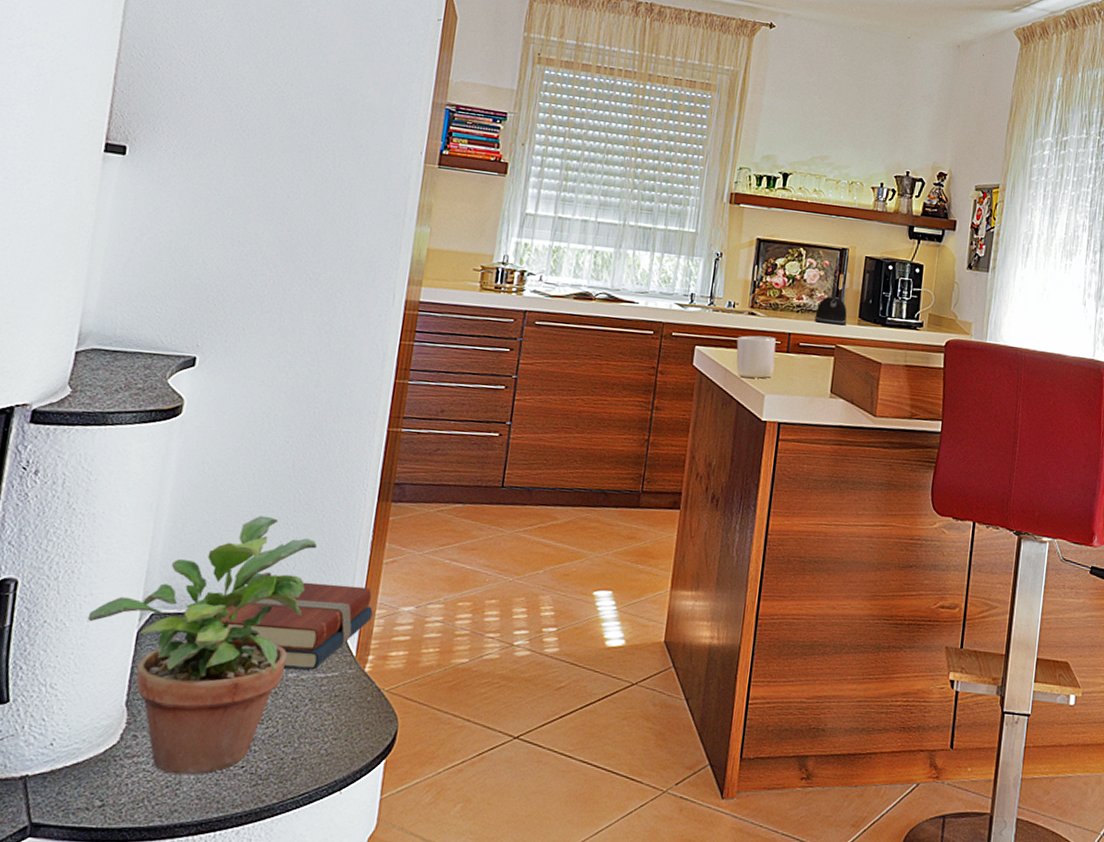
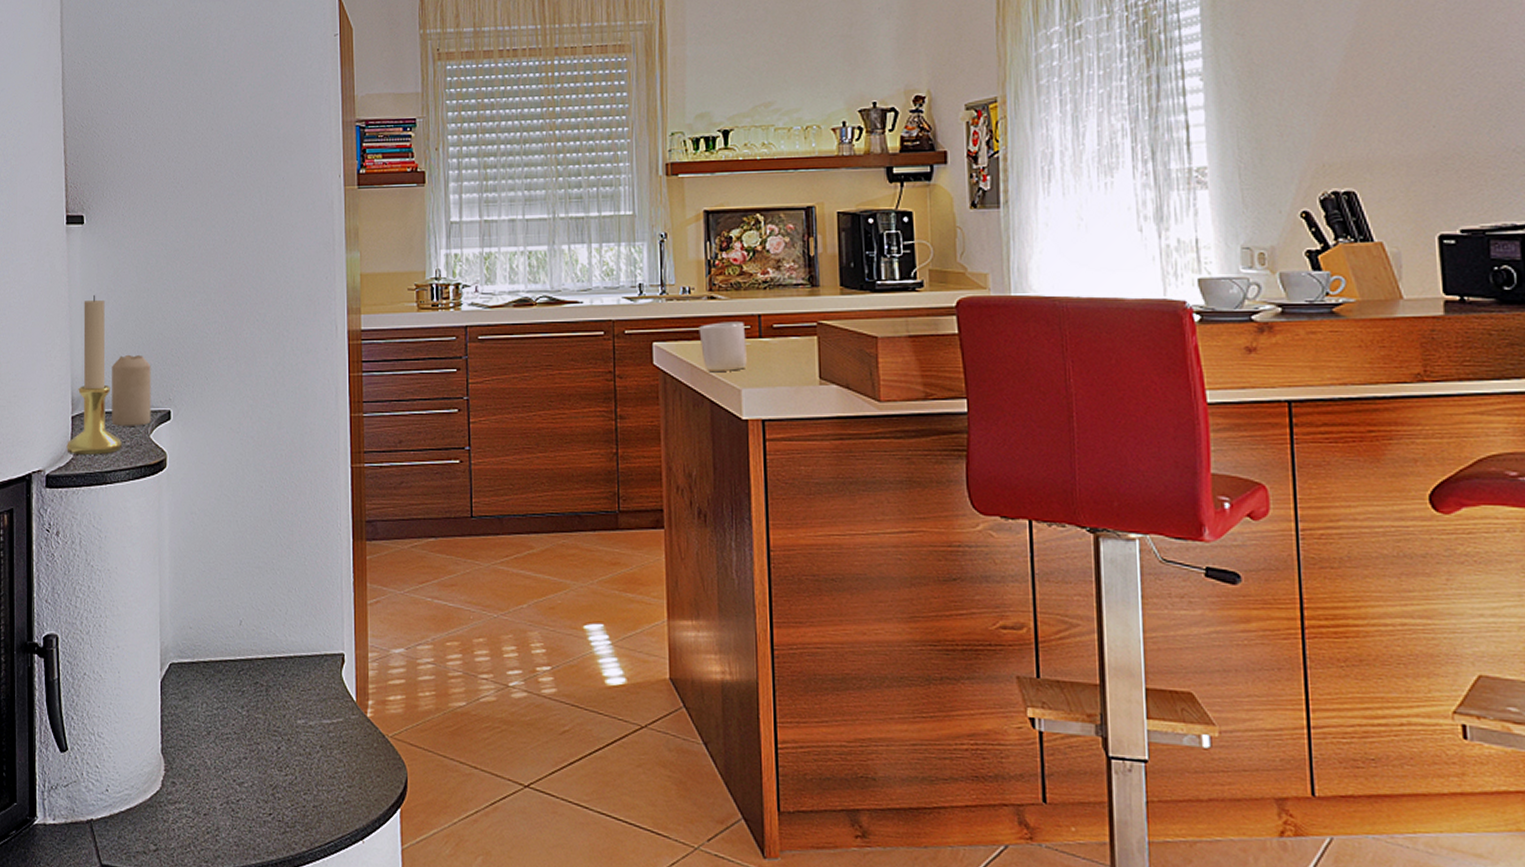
candle holder: none [63,229,137,395] -> present [66,295,123,455]
potted plant: present [87,515,318,775] -> none [118,562,304,822]
candle: none [124,294,181,370] -> present [112,354,151,426]
books: present [216,582,373,670] -> none [225,627,366,716]
kettle: present [814,284,847,326] -> none [786,250,827,299]

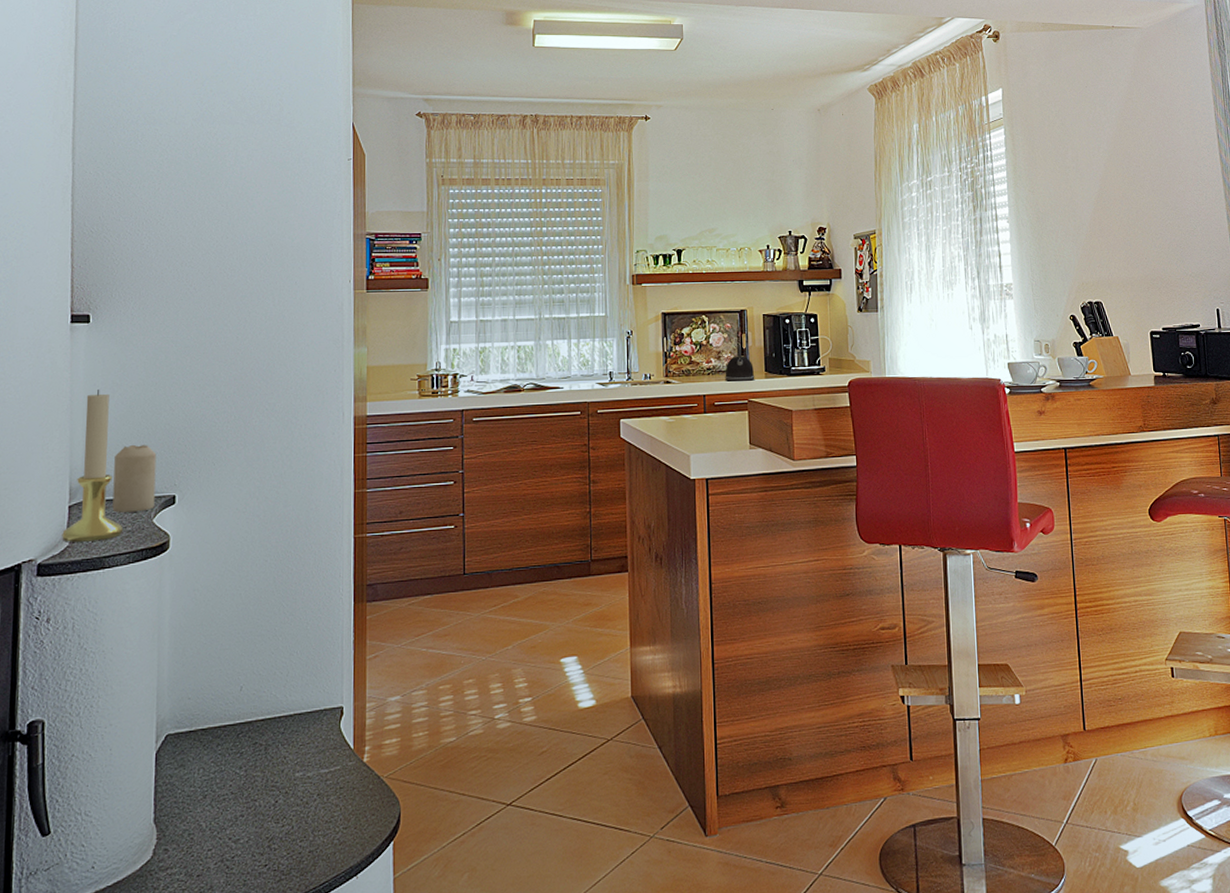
mug: present [699,322,747,373] -> none [657,401,694,442]
kettle: none [786,250,827,299] -> present [725,344,755,382]

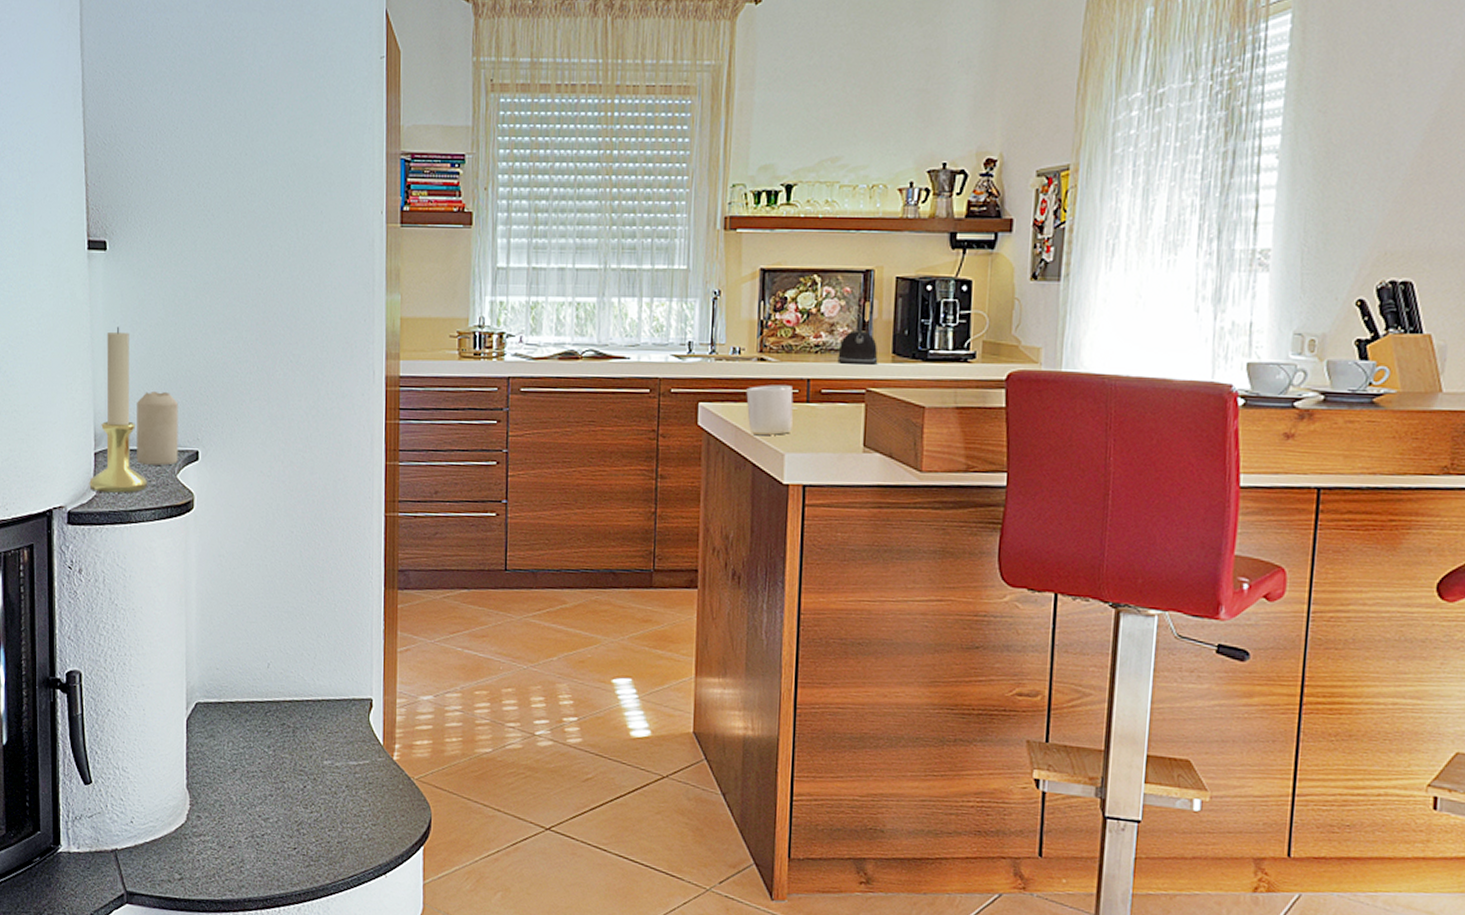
mug: none [657,401,694,442] -> present [746,385,794,436]

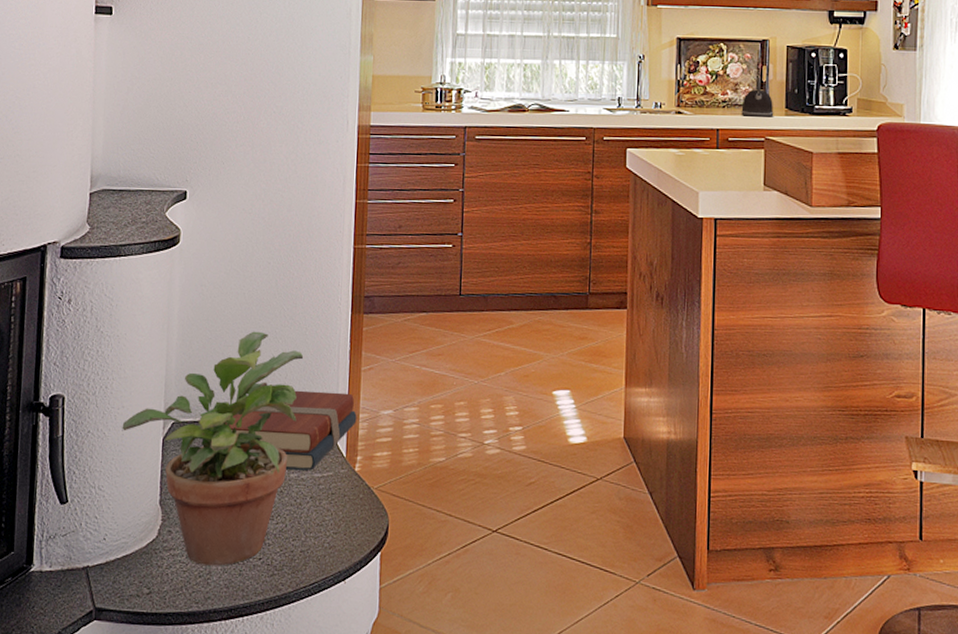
candle holder: present [89,327,148,493] -> none [83,81,139,229]
candle: present [137,390,178,466] -> none [129,137,170,204]
potted plant: none [143,606,334,855] -> present [122,331,304,566]
books: none [252,671,394,758] -> present [225,390,357,471]
mug: present [746,385,794,436] -> none [666,134,706,177]

